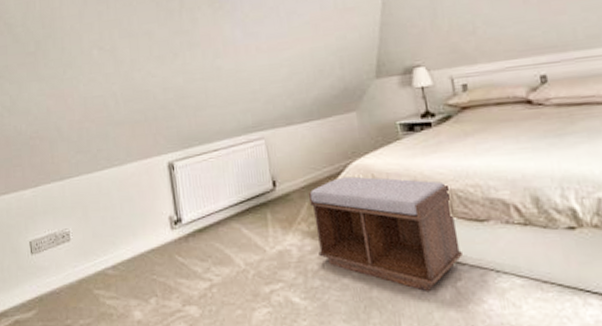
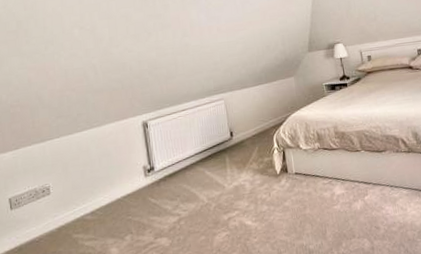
bench: present [308,176,463,291] -> none [258,125,368,206]

